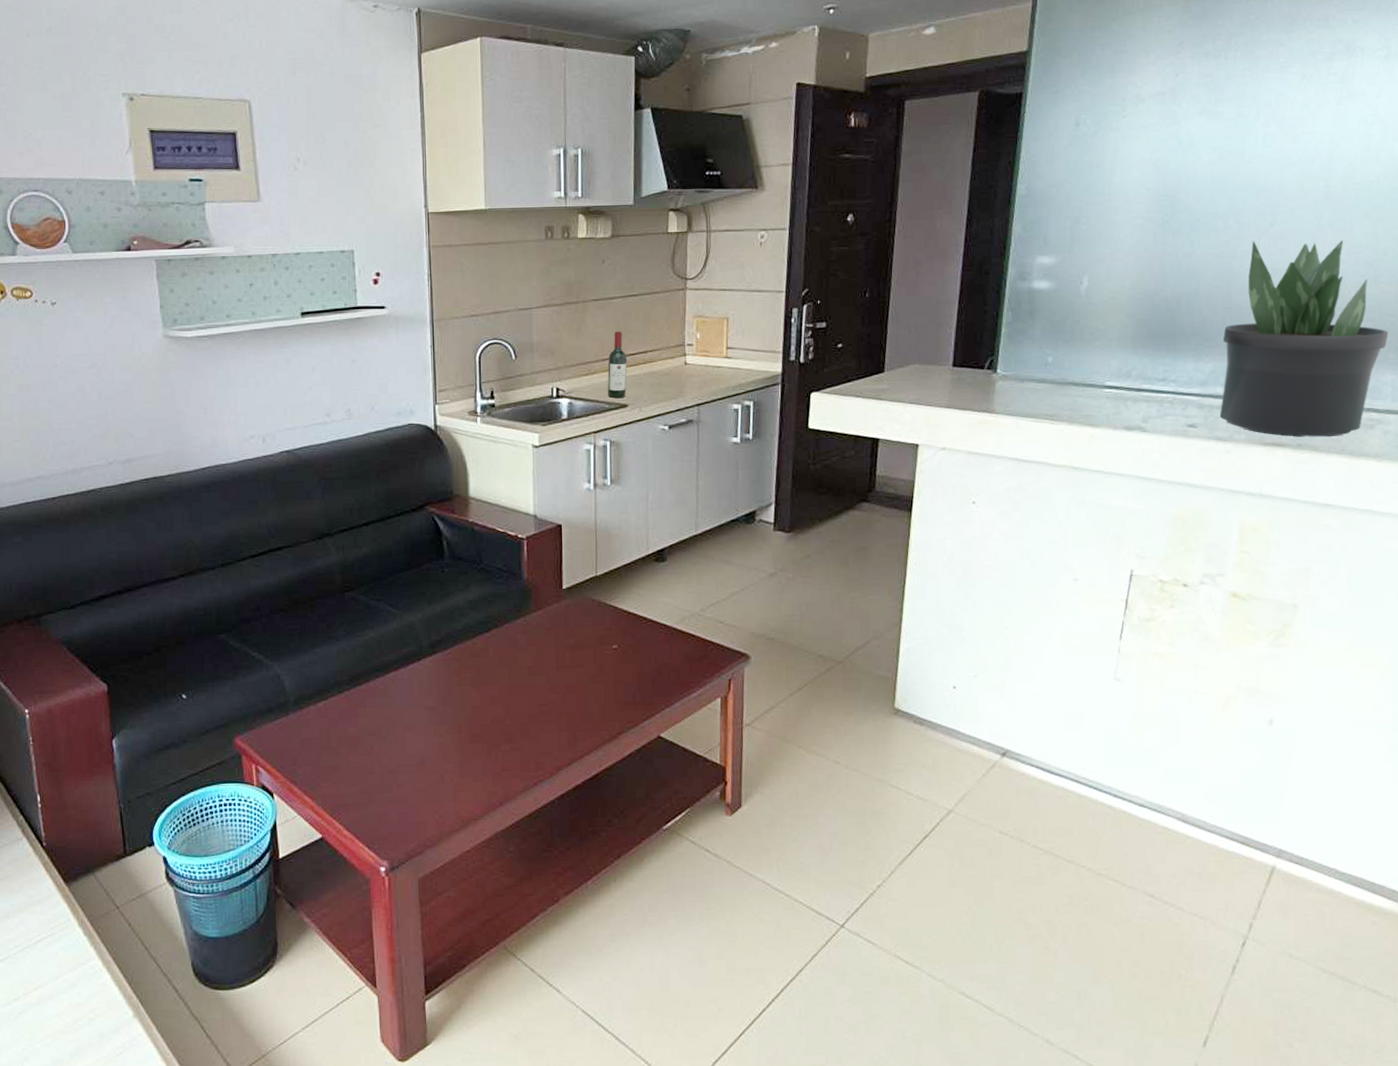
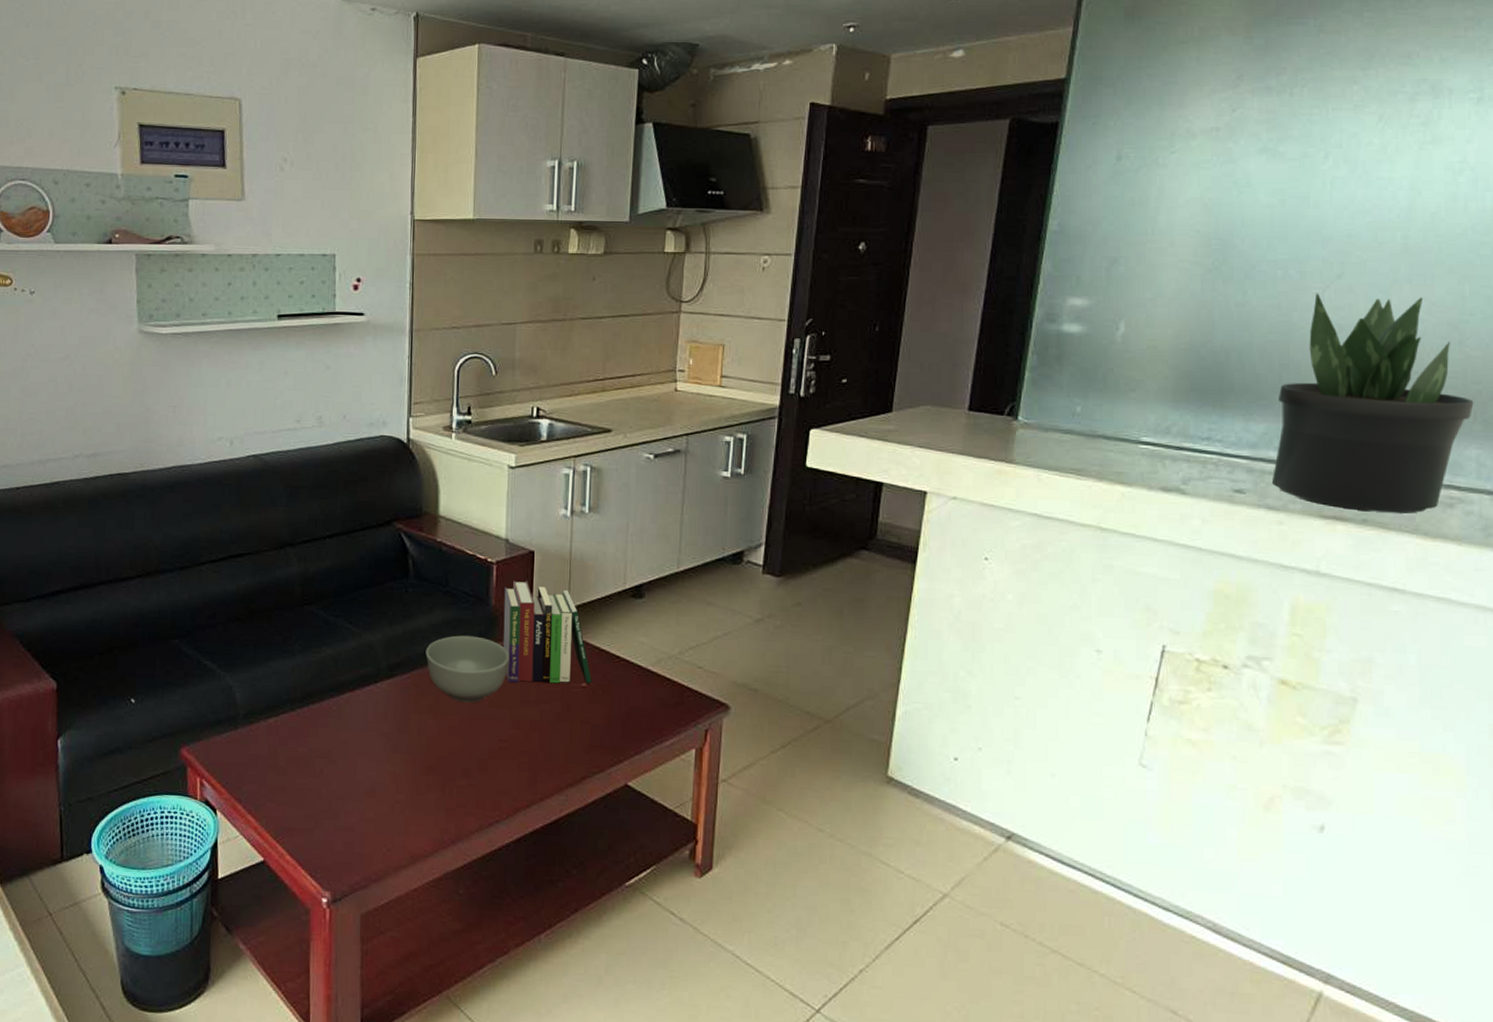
bowl: none [464,609,544,672] -> present [426,635,510,703]
books: none [535,553,622,650] -> present [503,580,592,684]
wine bottle: present [607,331,628,399] -> none [590,352,614,423]

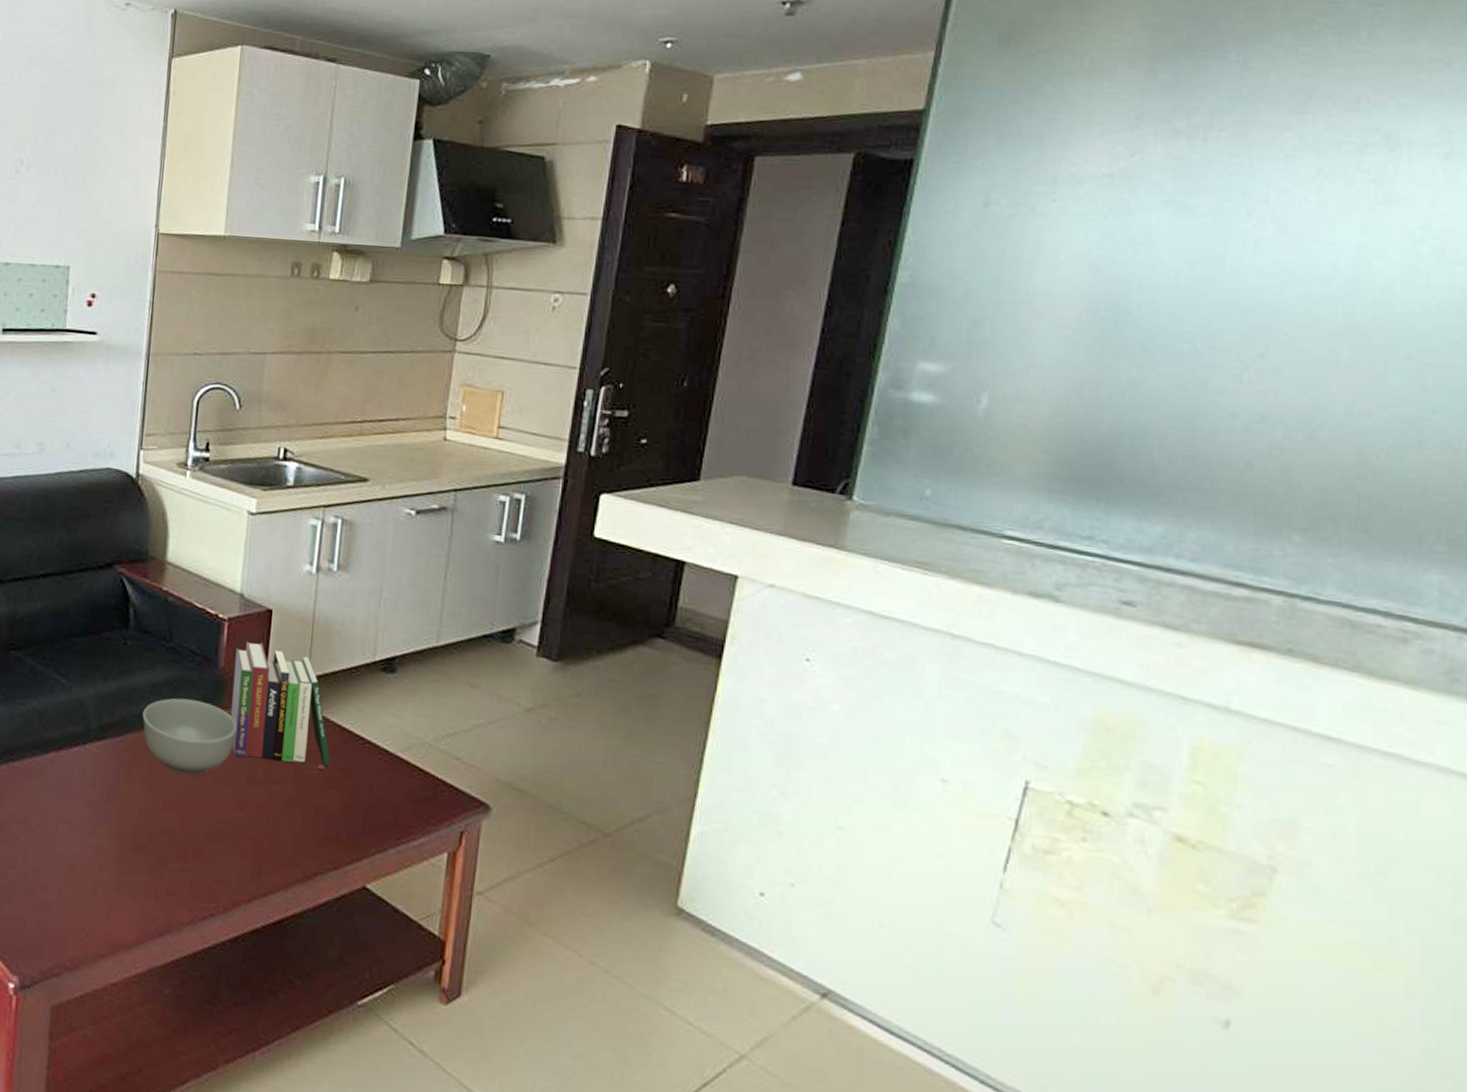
planter: present [1271,293,1474,513] -> none [1169,374,1437,646]

